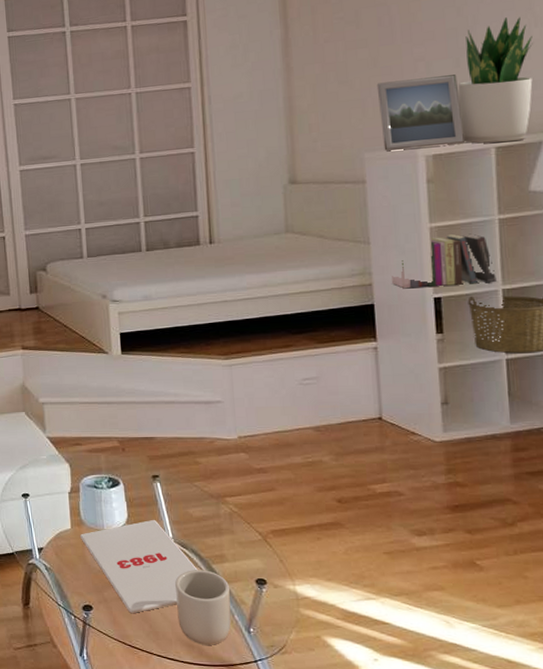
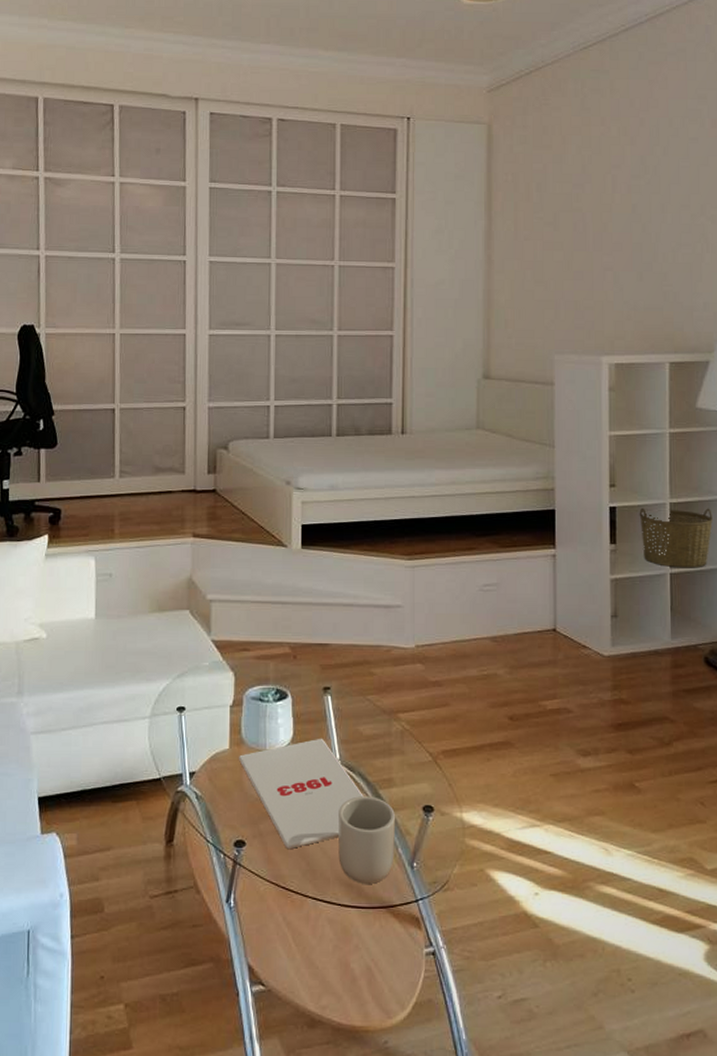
picture frame: present [376,74,465,151] -> none [569,287,643,356]
books: present [392,233,497,289] -> none [573,444,665,496]
planter: present [457,17,533,144] -> none [640,239,704,359]

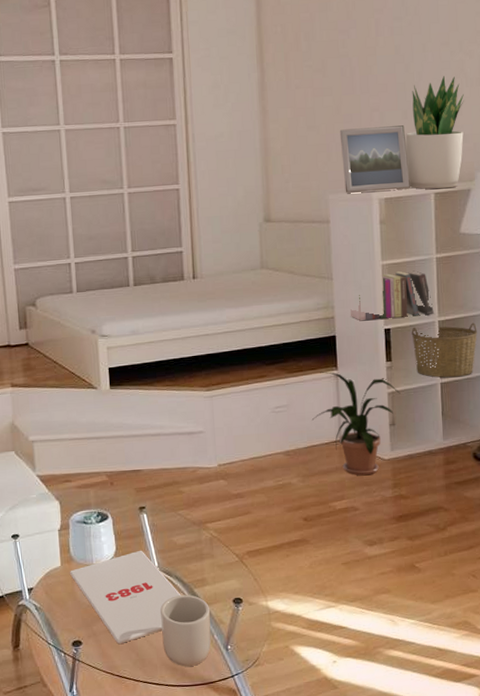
house plant: none [523,549,625,673] -> present [311,372,401,476]
picture frame: none [569,287,643,356] -> present [339,125,410,193]
books: none [573,444,665,496] -> present [351,270,434,321]
planter: none [640,239,704,359] -> present [405,76,464,190]

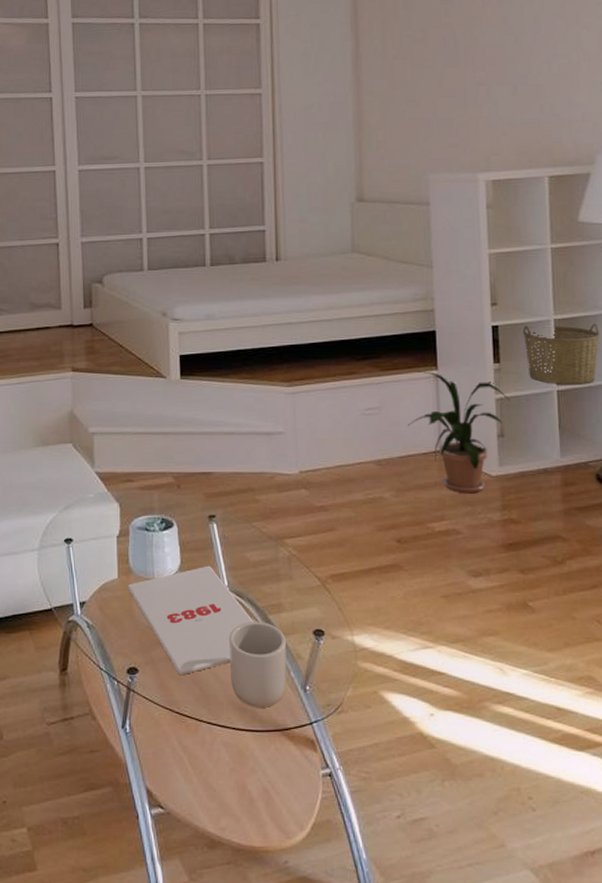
picture frame: present [339,125,410,193] -> none [441,101,521,173]
books: present [351,270,434,321] -> none [453,261,549,316]
planter: present [405,76,464,190] -> none [515,50,582,172]

